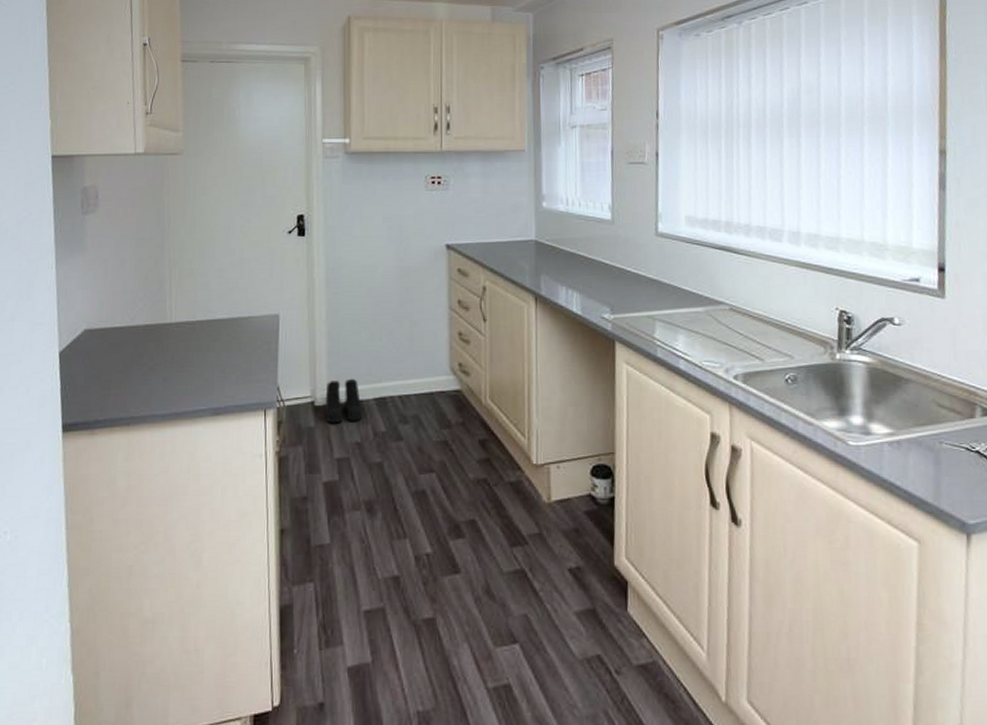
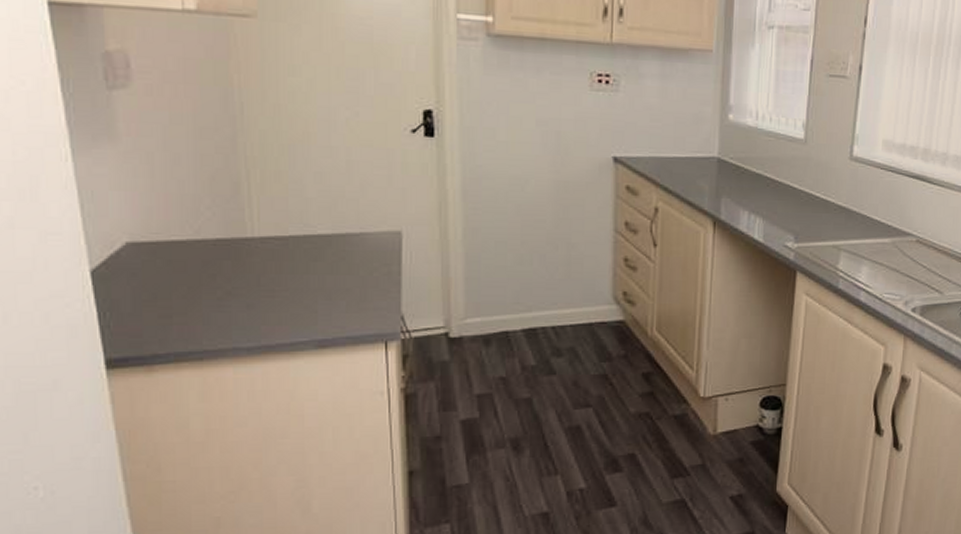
boots: present [325,378,363,424] -> none [462,307,509,357]

